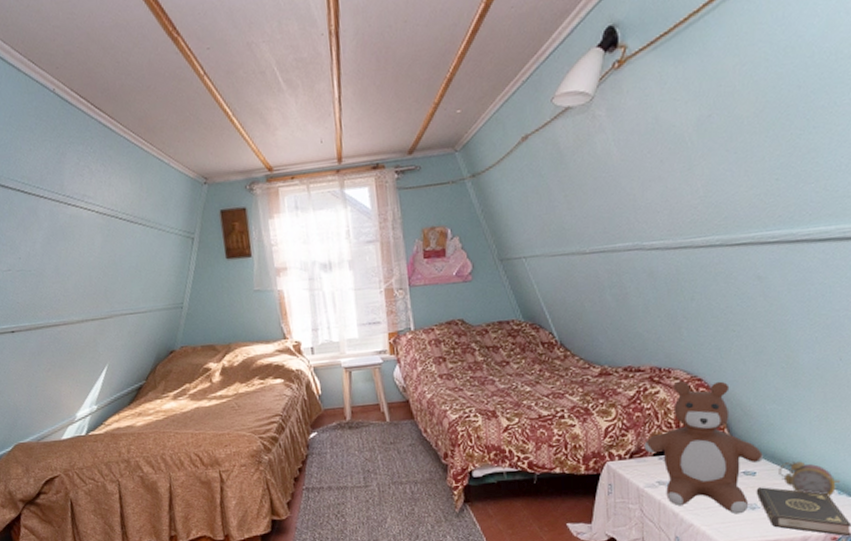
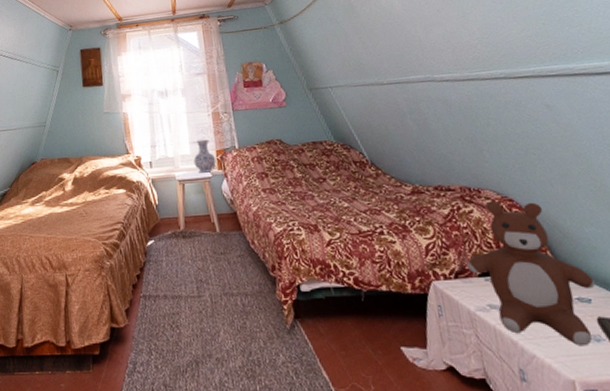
vase: none [362,320,388,359] -> present [193,139,217,173]

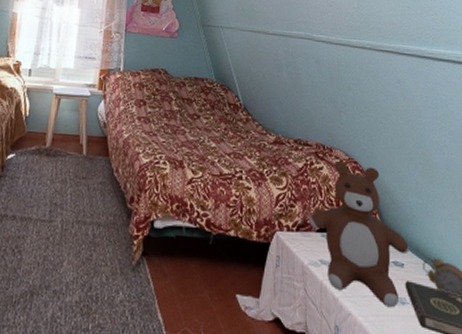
vase: present [193,139,217,173] -> none [75,55,98,91]

